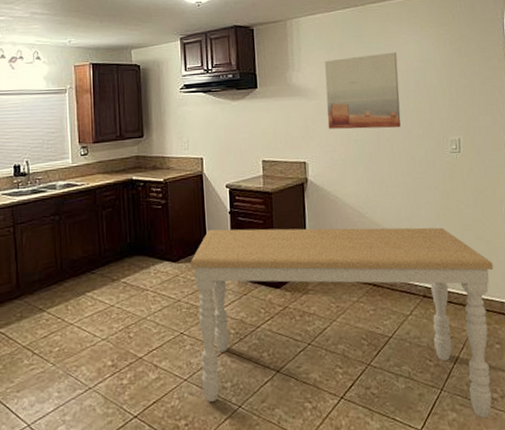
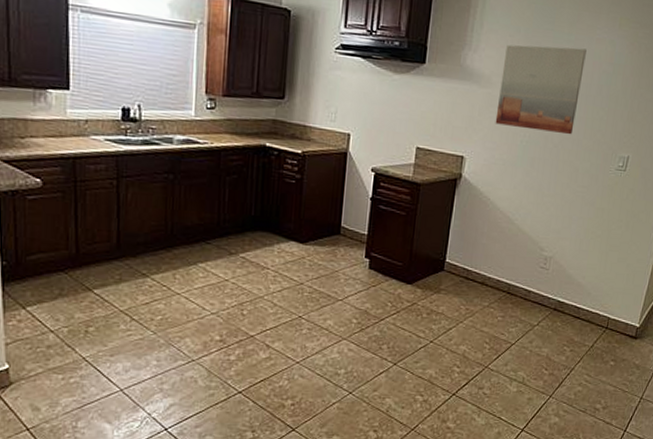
dining table: present [191,227,494,418] -> none [315,214,628,424]

